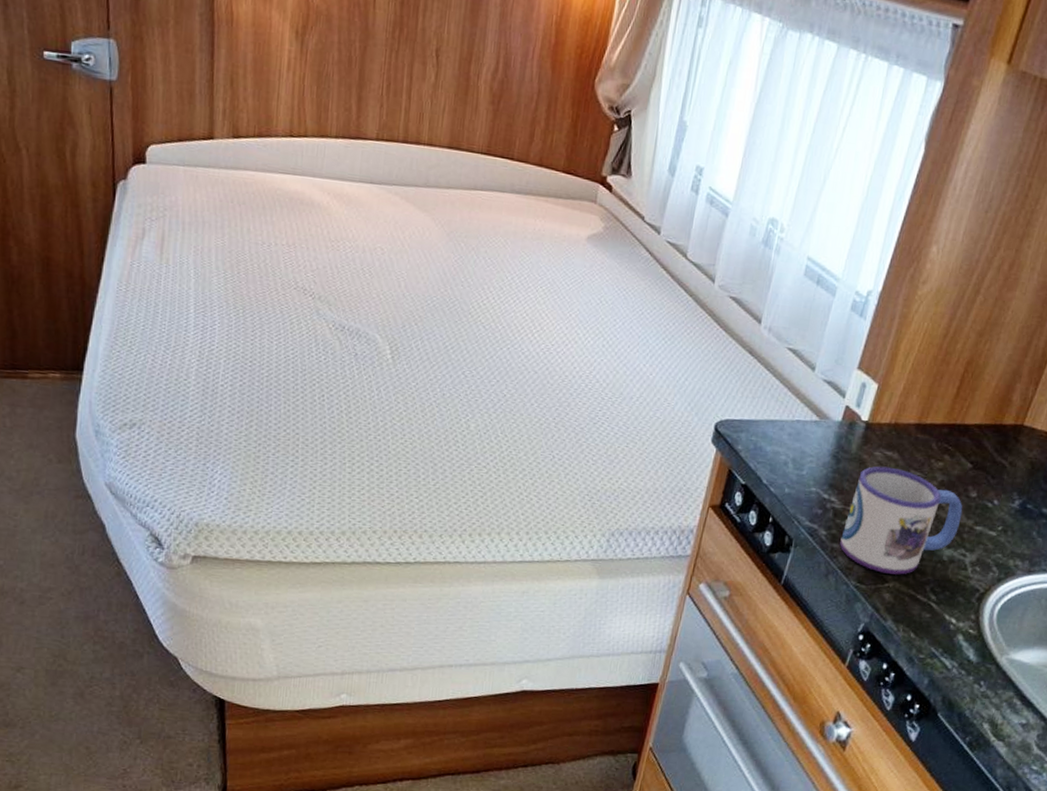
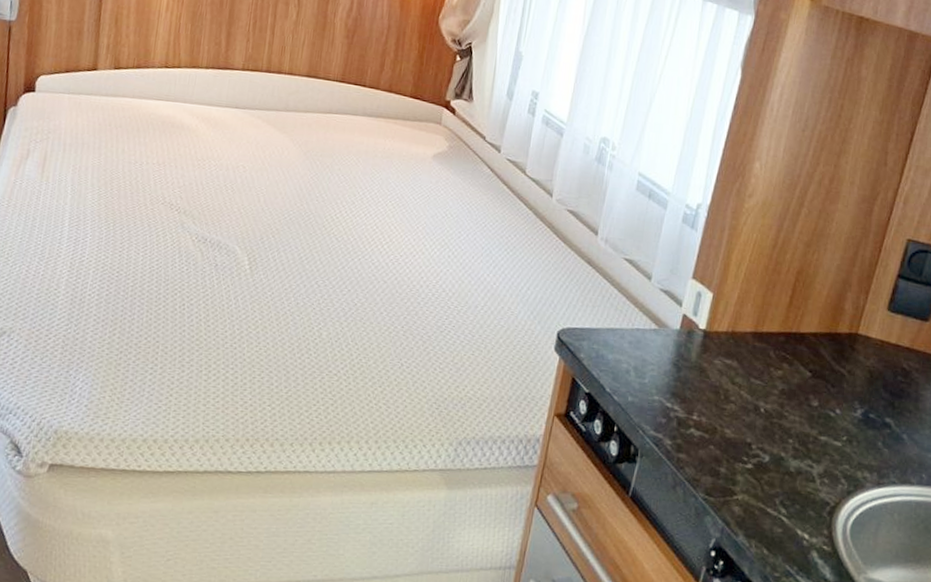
mug: present [840,466,963,575] -> none [685,374,806,487]

